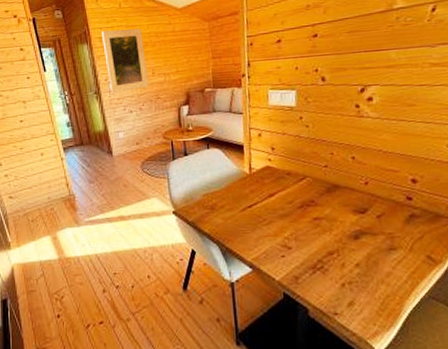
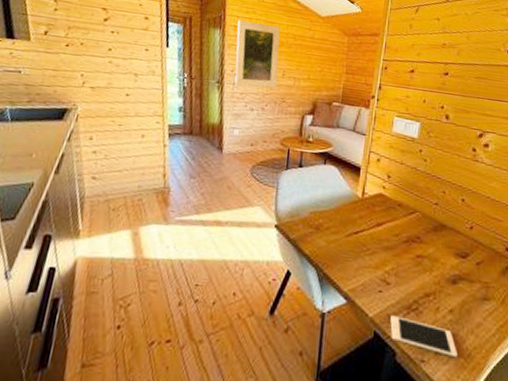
cell phone: none [297,276,371,308] -> present [390,316,457,358]

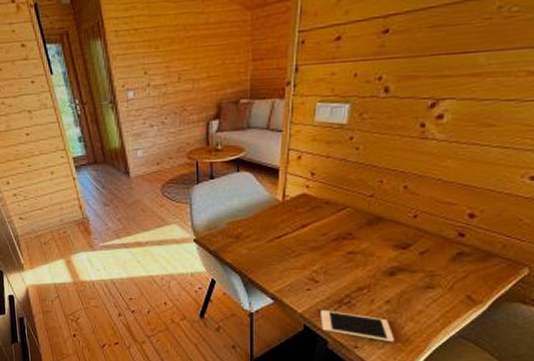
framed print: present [235,20,281,88] -> none [117,19,174,103]

